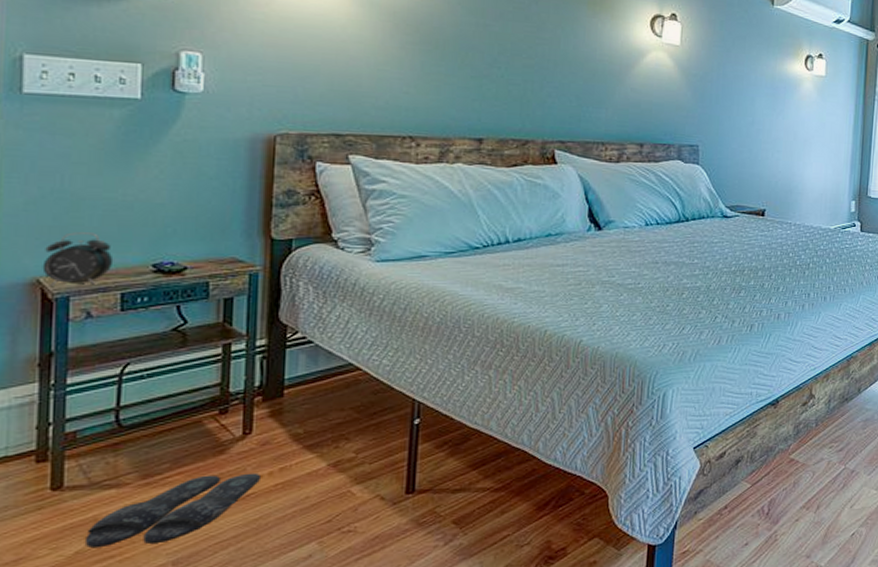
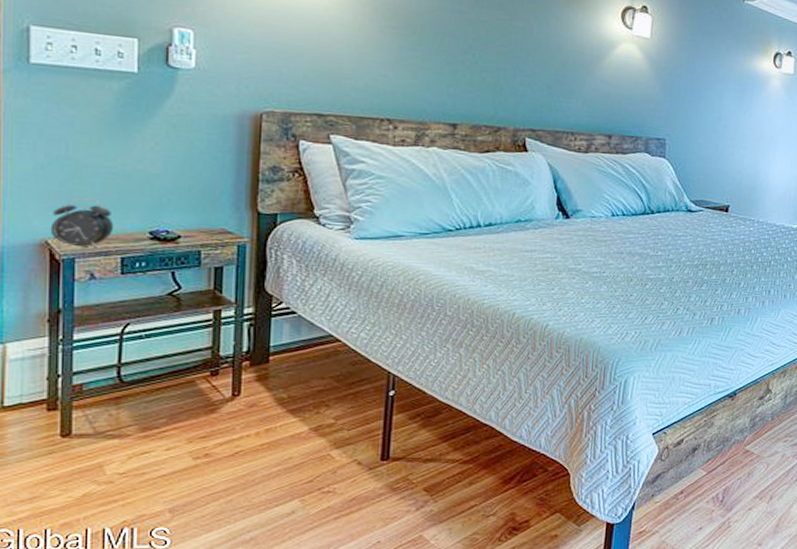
slippers: present [86,473,260,547] -> none [92,431,248,491]

